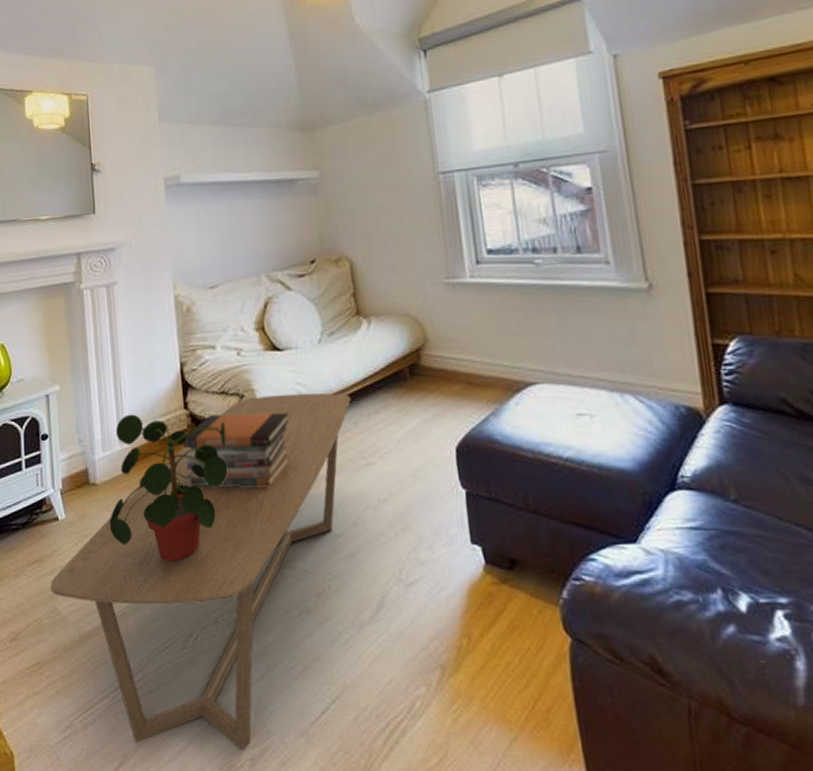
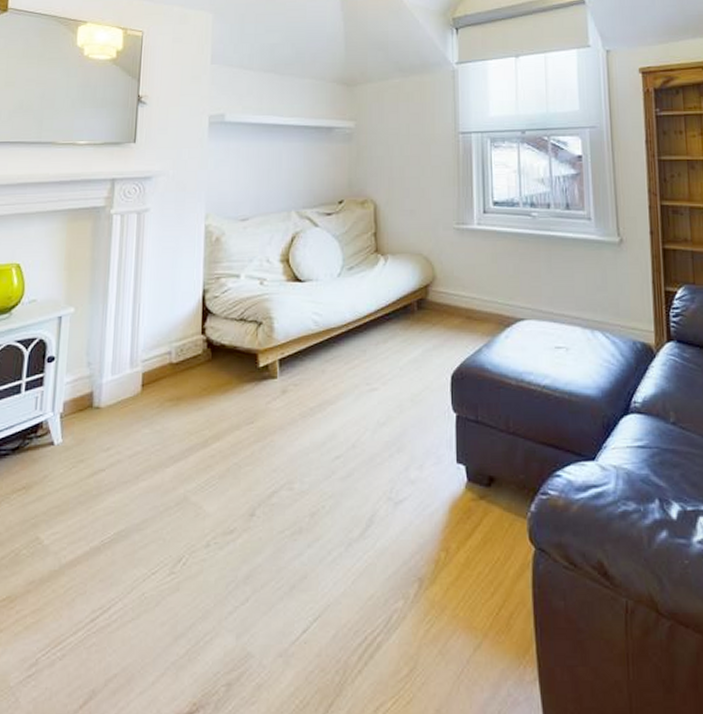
coffee table: present [50,393,351,751] -> none [34,322,362,677]
potted plant: present [109,414,228,563] -> none [108,338,241,487]
book stack: present [183,412,290,489] -> none [196,340,303,412]

